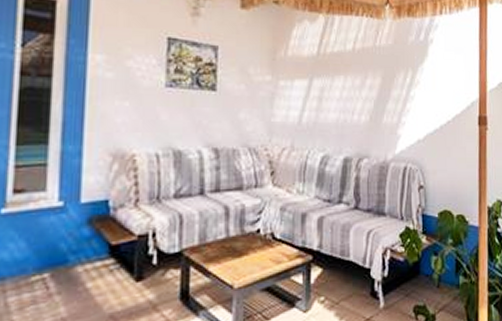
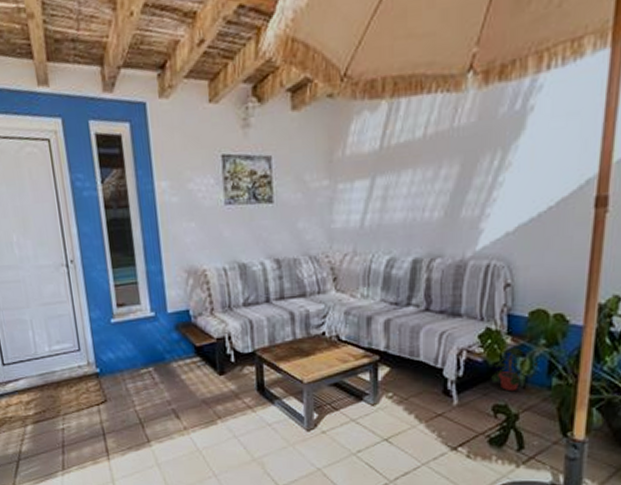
potted plant: none [411,245,448,291] -> present [491,346,538,392]

